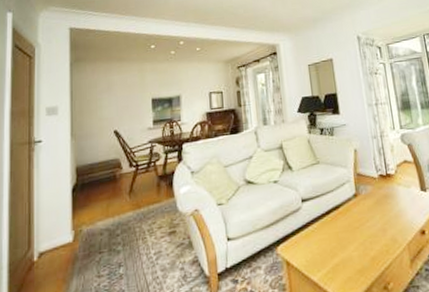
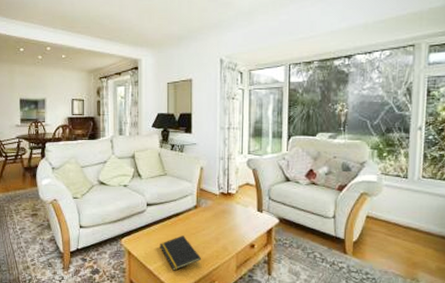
notepad: none [321,232,371,278] -> present [160,236,202,271]

